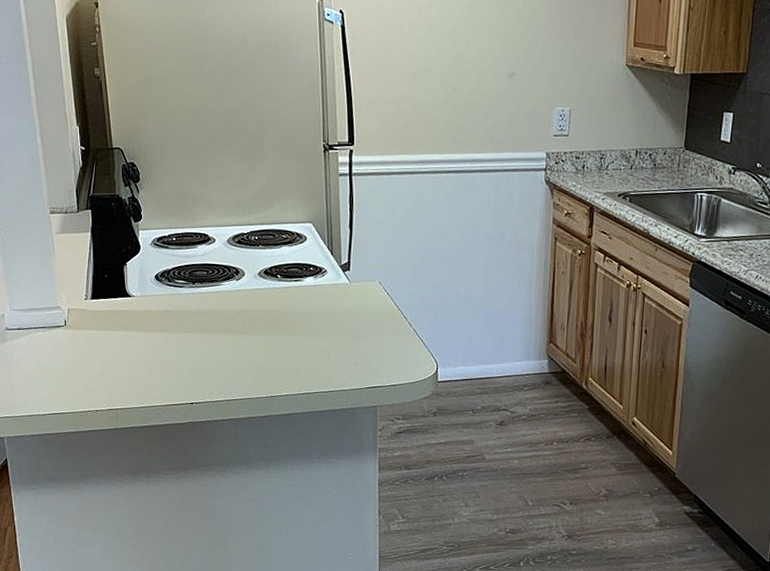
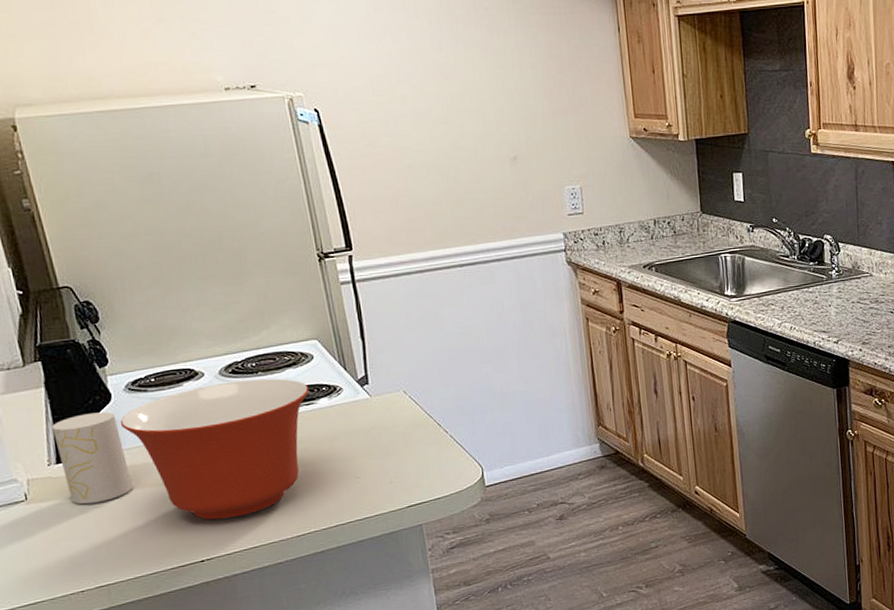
cup: none [92,260,147,338] -> present [52,411,133,505]
mixing bowl: none [144,250,299,371] -> present [120,378,309,520]

